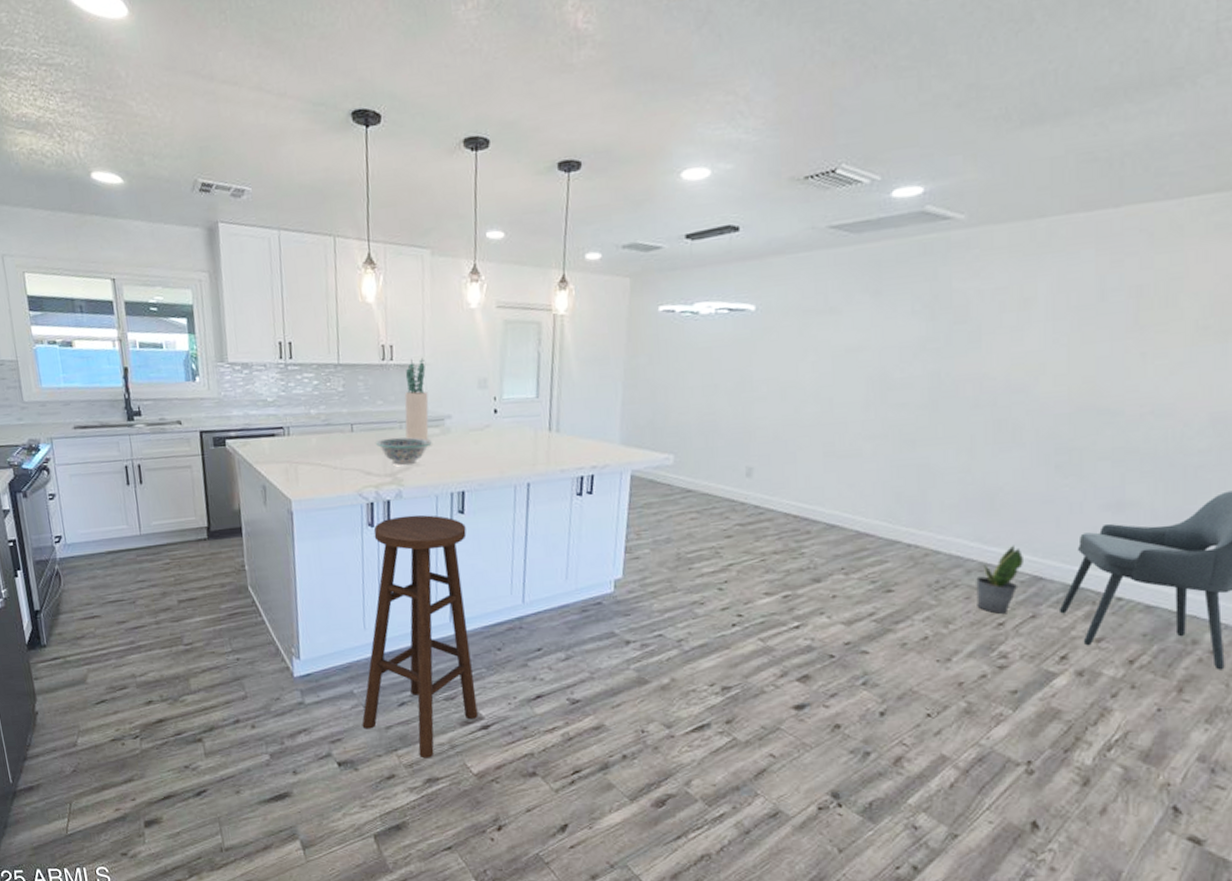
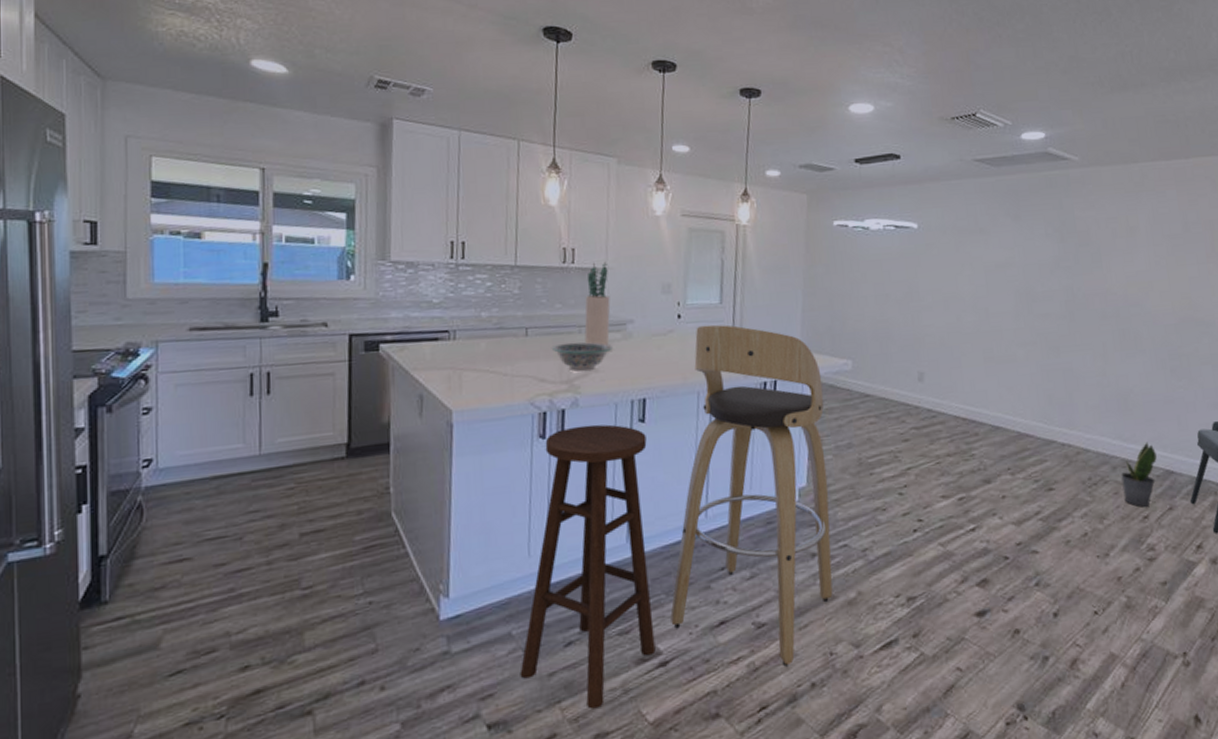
bar stool: none [491,419,646,739] -> present [670,324,833,667]

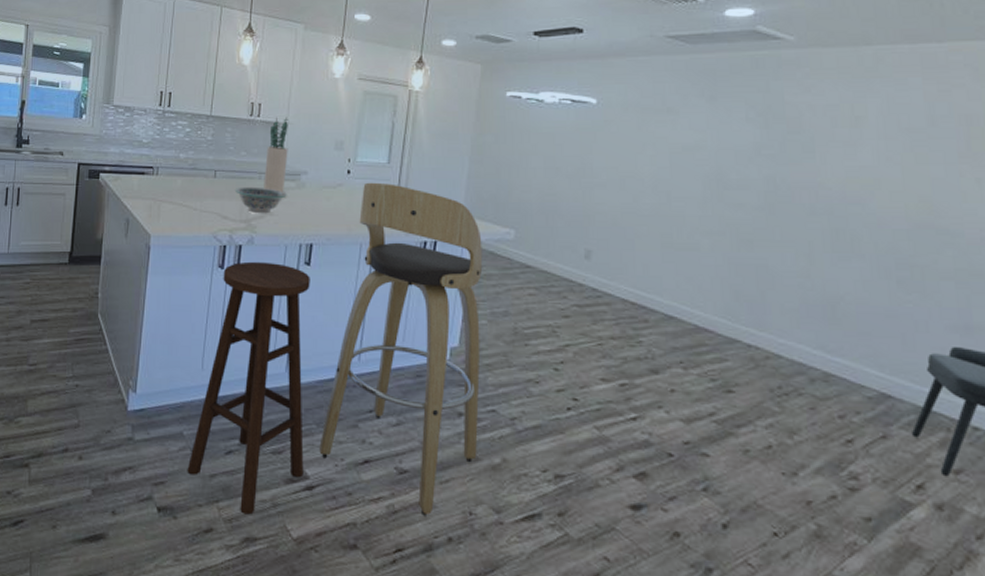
potted plant: present [1121,441,1157,507] -> none [820,357,870,430]

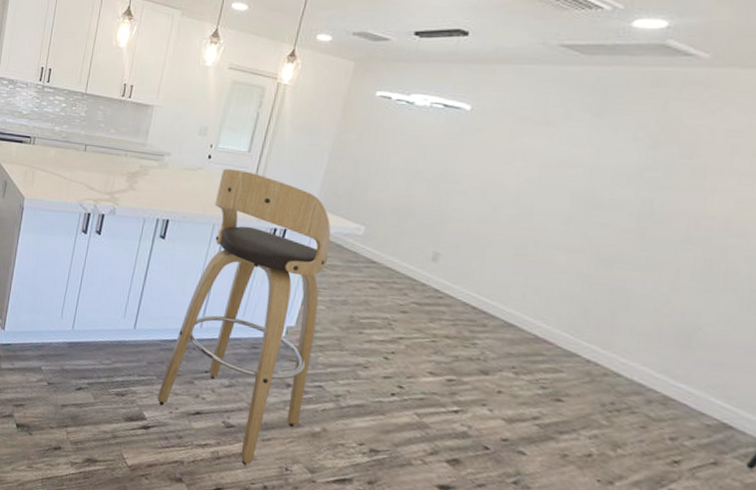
bar stool: present [187,261,310,515] -> none [43,229,164,441]
decorative bowl: present [234,187,287,214] -> none [101,162,149,189]
vase: present [264,117,288,192] -> none [129,99,157,170]

